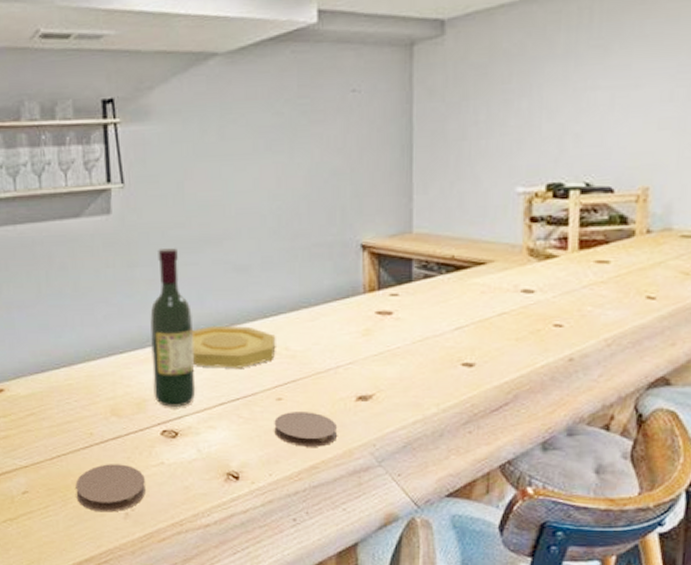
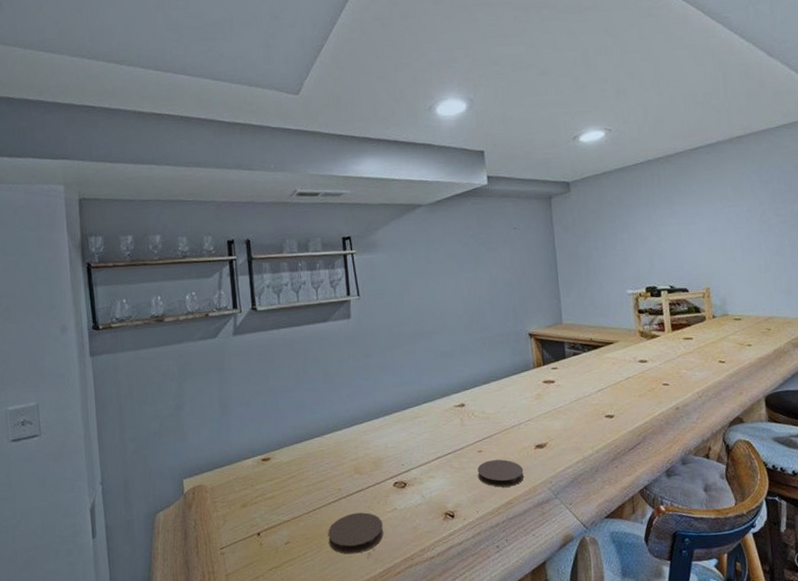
wine bottle: present [150,248,196,407] -> none [382,342,419,463]
bowl: present [192,325,276,368] -> none [414,397,475,430]

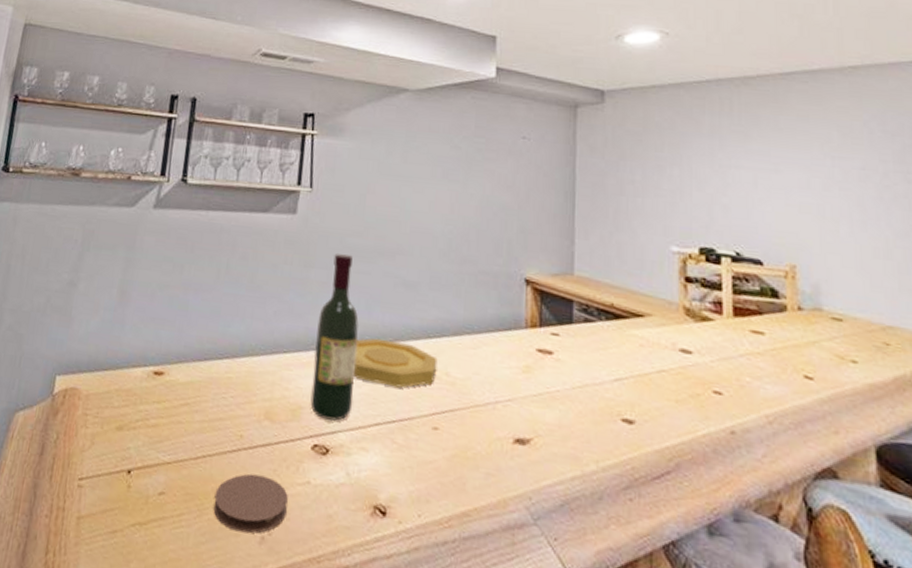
wine bottle: none [382,342,419,463] -> present [310,254,359,421]
bowl: none [414,397,475,430] -> present [353,338,438,388]
coaster: present [477,459,525,487] -> none [427,444,493,491]

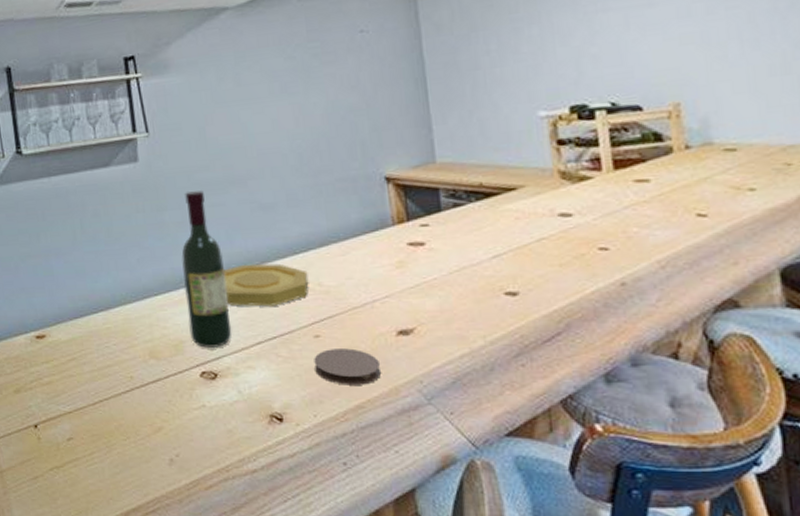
coaster: present [213,474,288,534] -> none [118,408,189,458]
coaster: none [427,444,493,491] -> present [314,348,382,385]

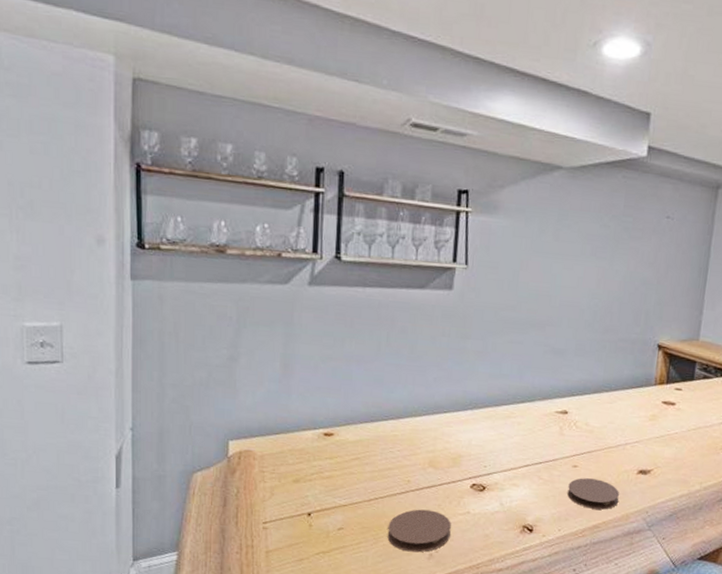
coaster: none [118,408,189,458] -> present [387,509,451,553]
wine bottle: present [181,191,232,348] -> none [469,326,512,465]
bowl: present [224,263,309,307] -> none [506,397,579,437]

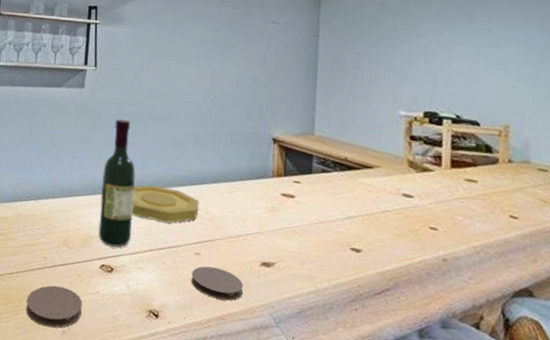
wine bottle: none [469,326,512,465] -> present [98,119,136,248]
bowl: none [506,397,579,437] -> present [131,185,200,223]

